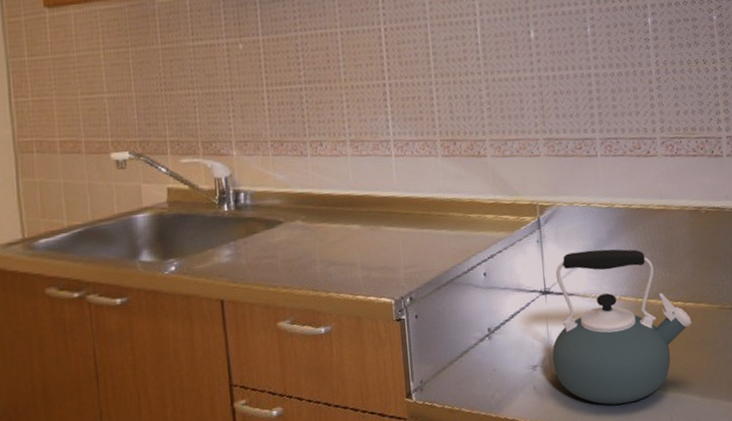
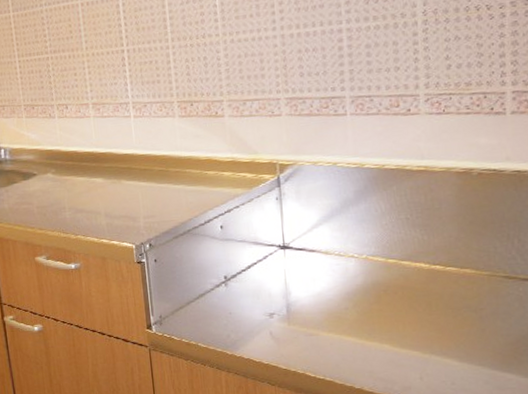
kettle: present [552,249,692,405] -> none [290,209,453,359]

